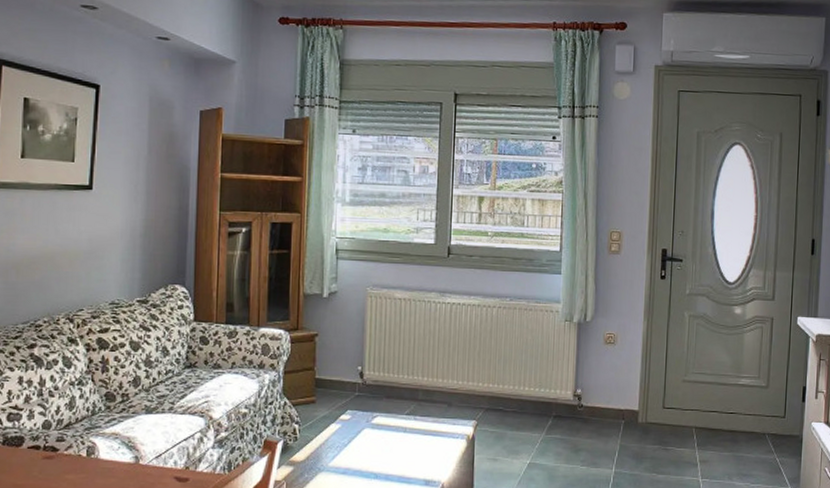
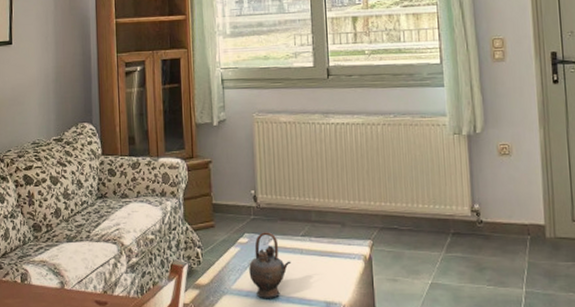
teapot: none [349,408,394,476] -> present [249,231,292,298]

